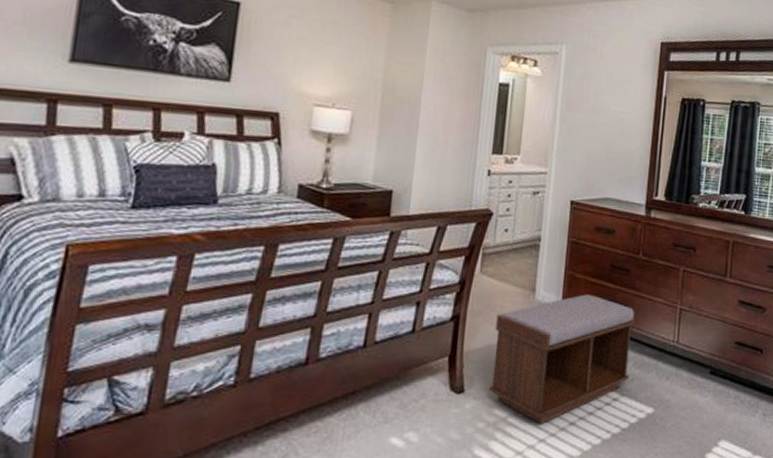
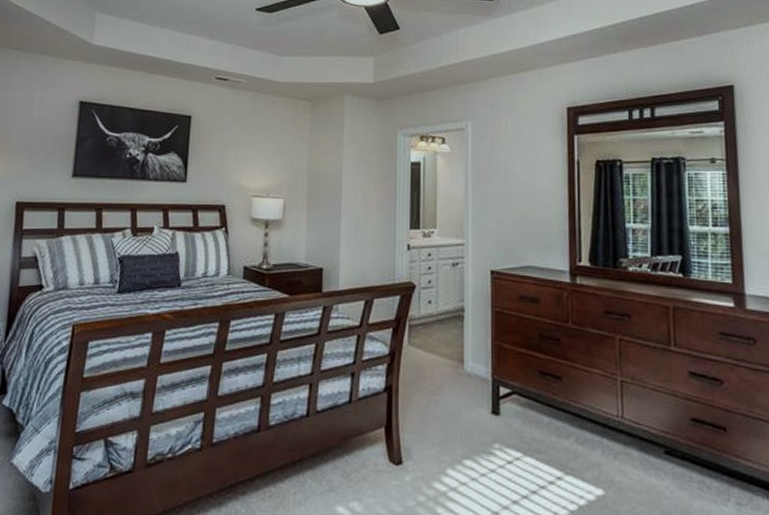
bench: present [490,294,636,424] -> none [427,365,573,501]

